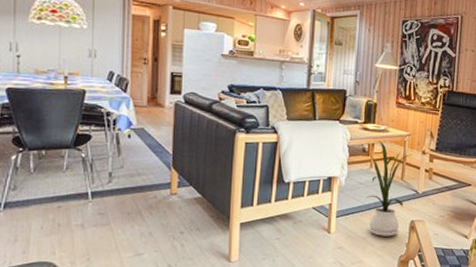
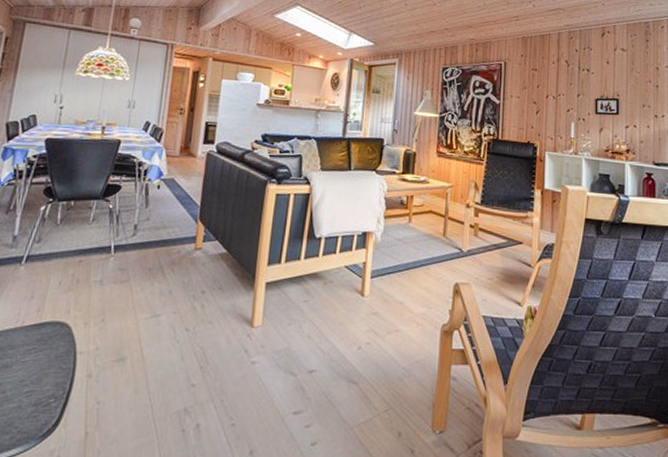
house plant: present [366,140,411,236] -> none [405,192,454,302]

